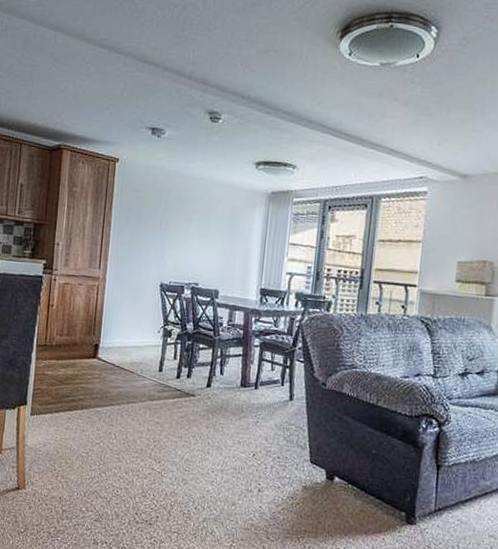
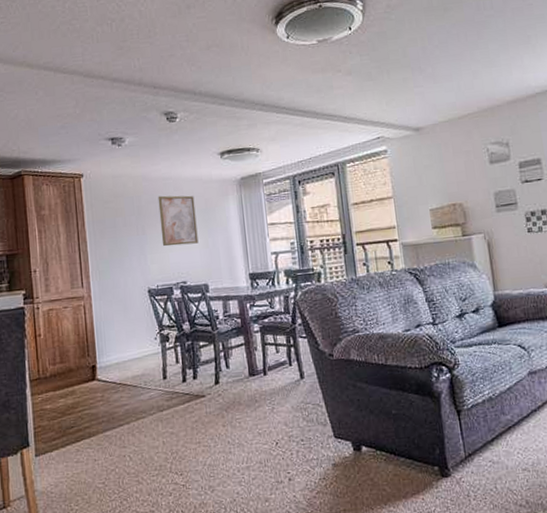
wall art: none [182,194,222,249] -> present [158,195,199,247]

